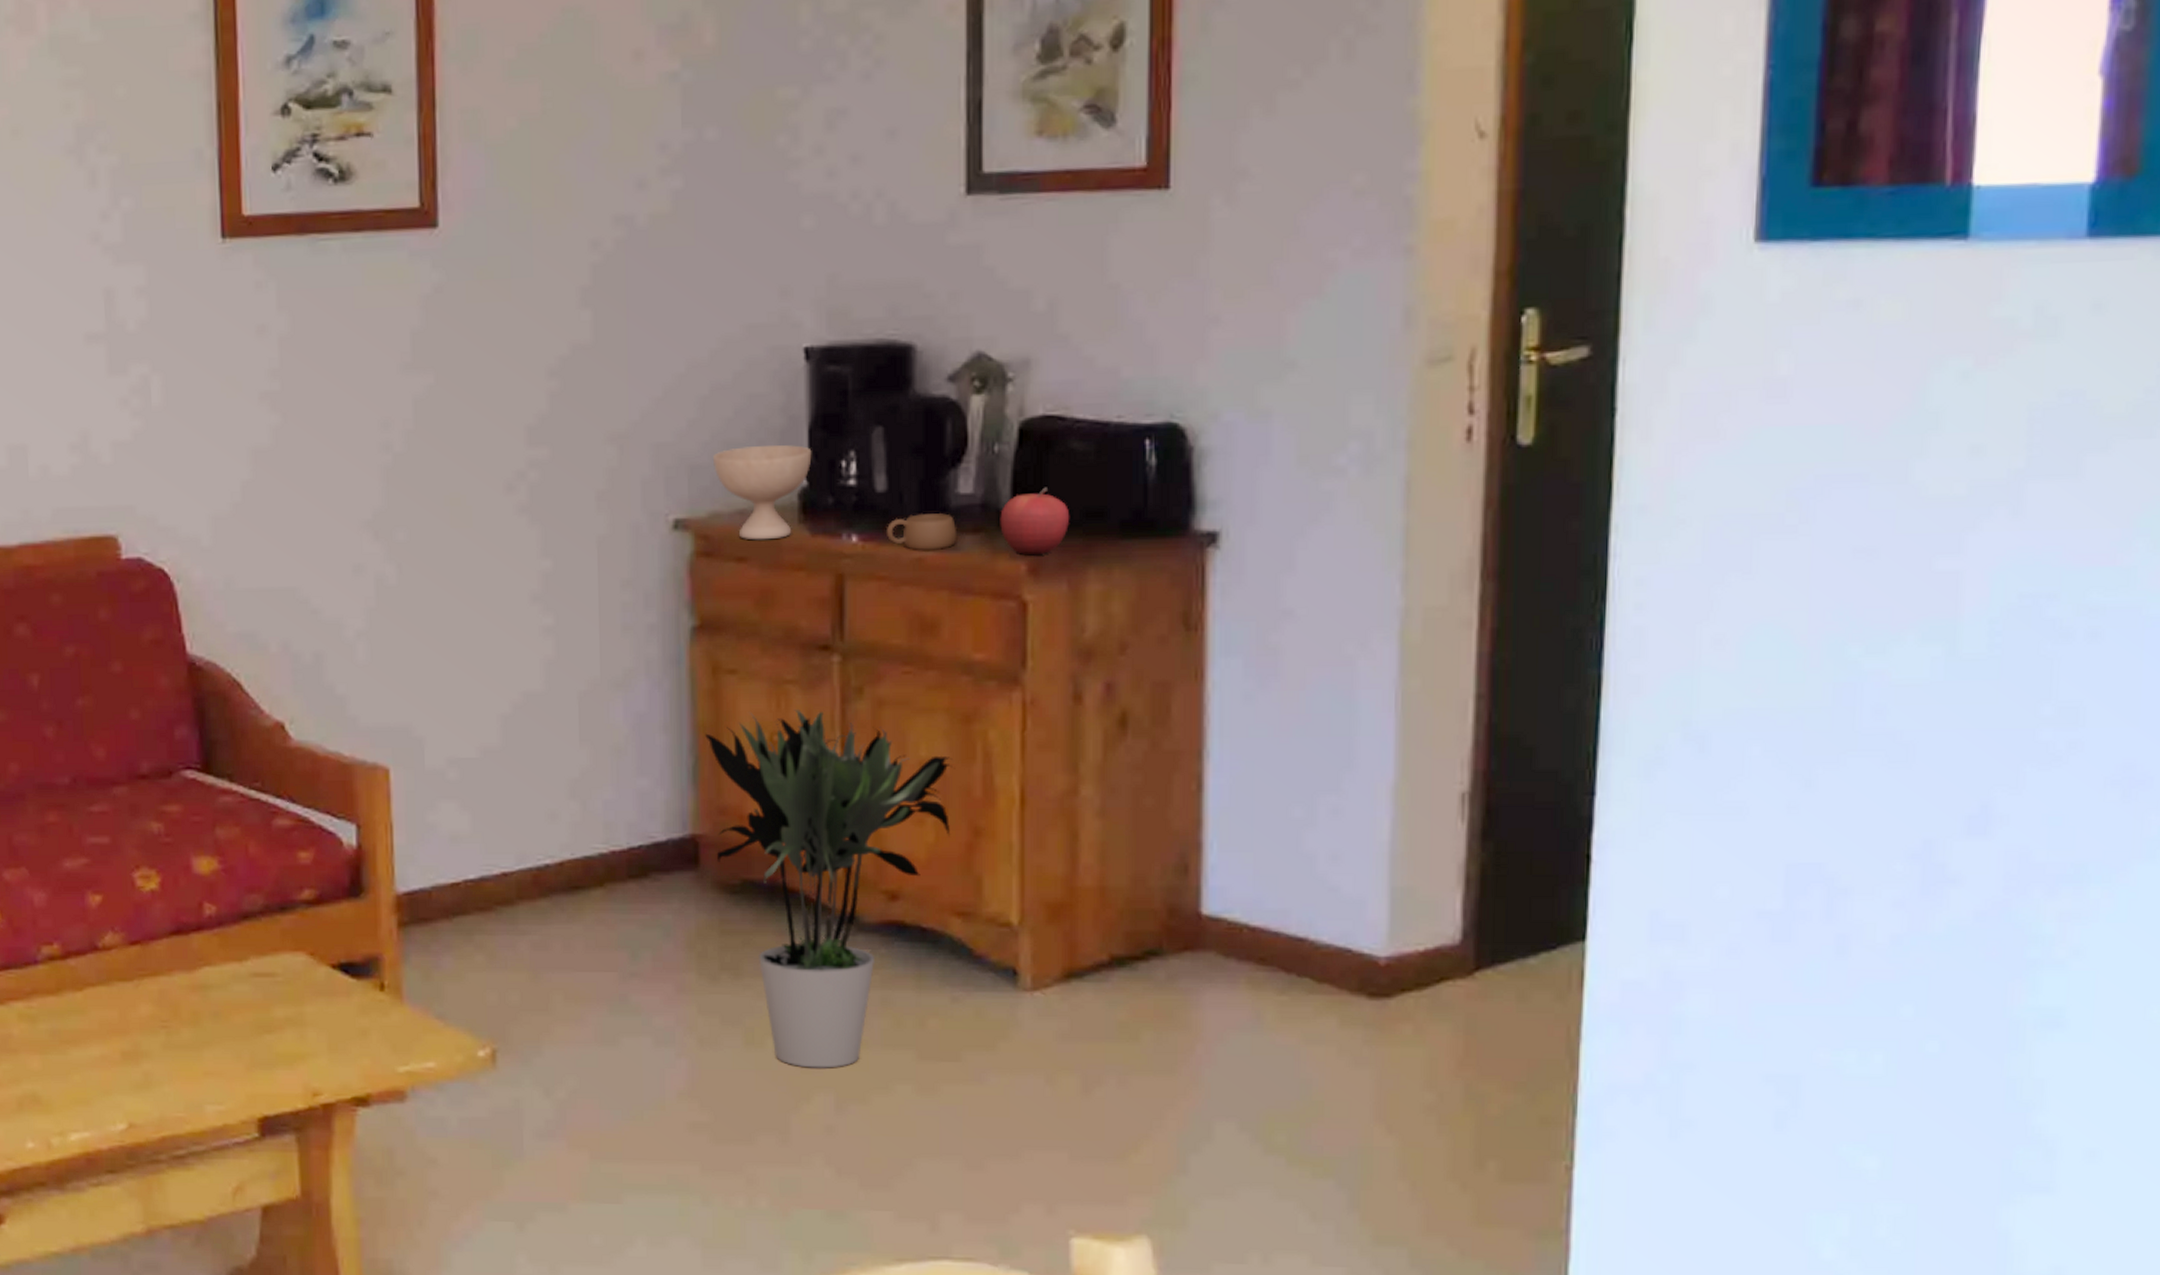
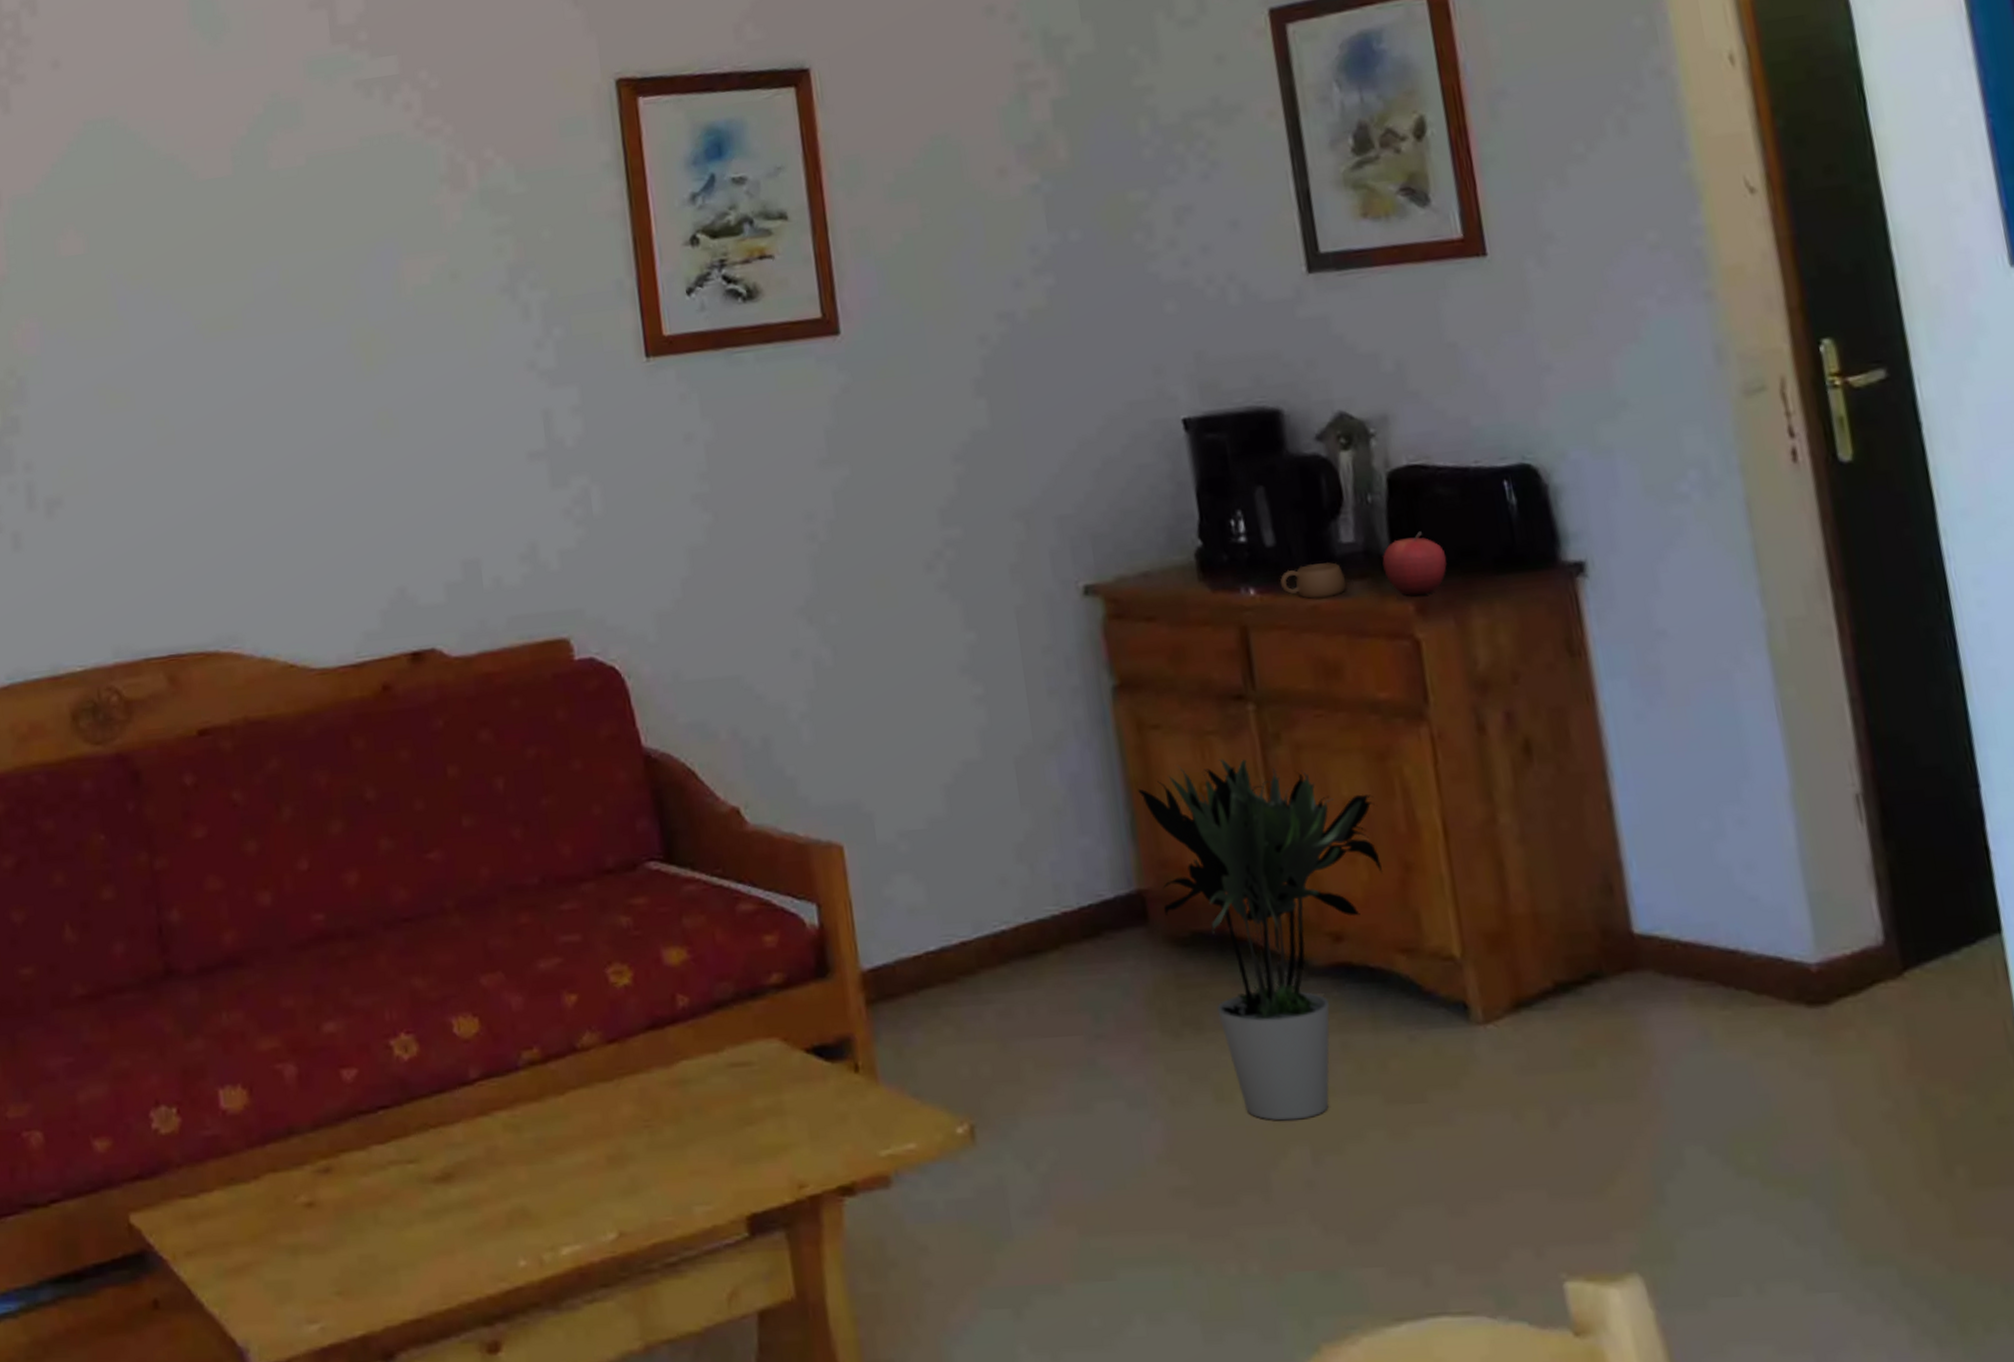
bowl: present [713,444,812,540] -> none [1113,508,1203,600]

